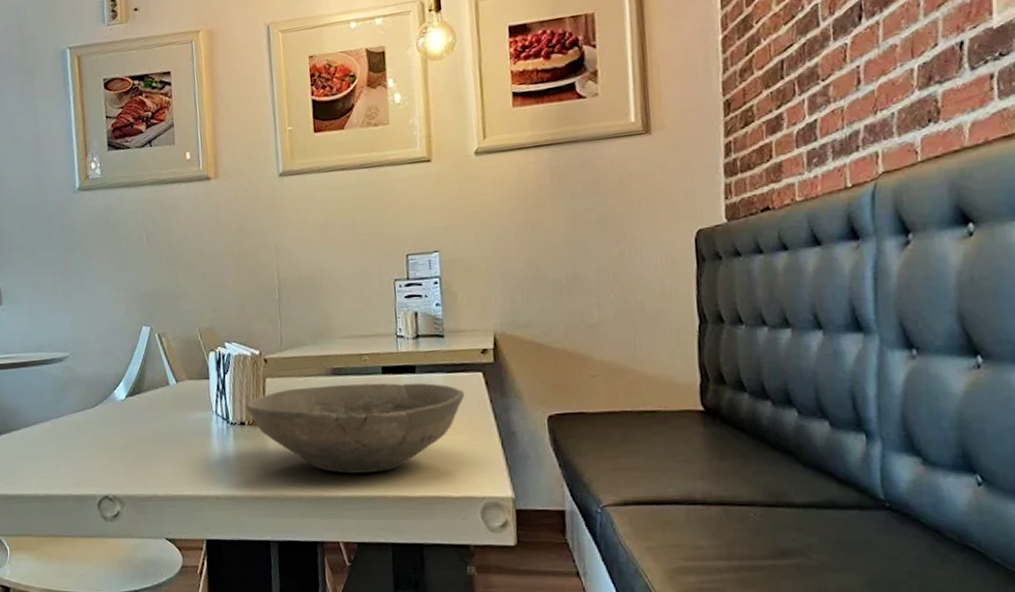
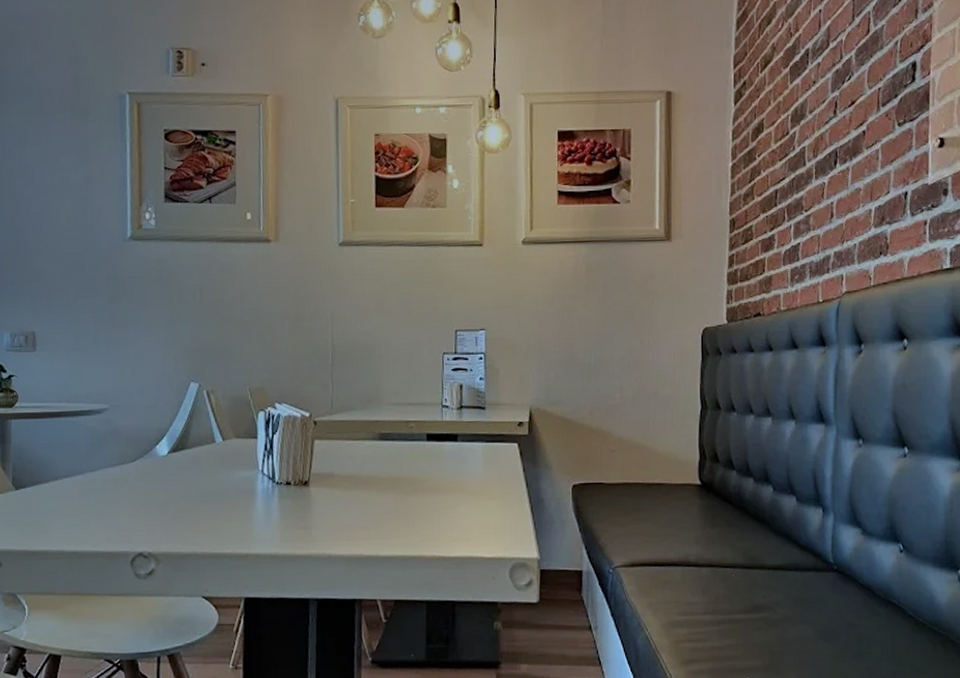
bowl: present [245,382,465,474] -> none [292,449,501,535]

